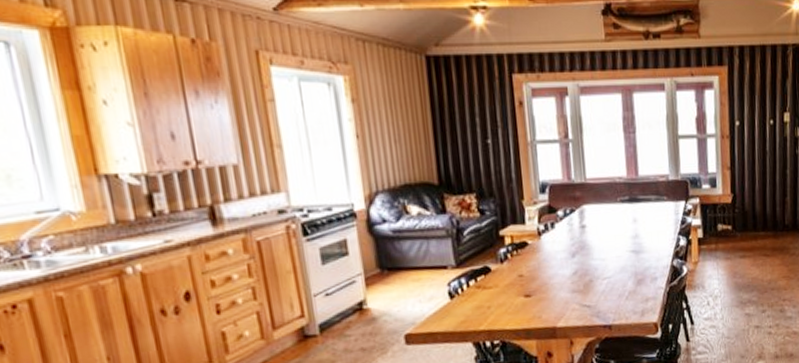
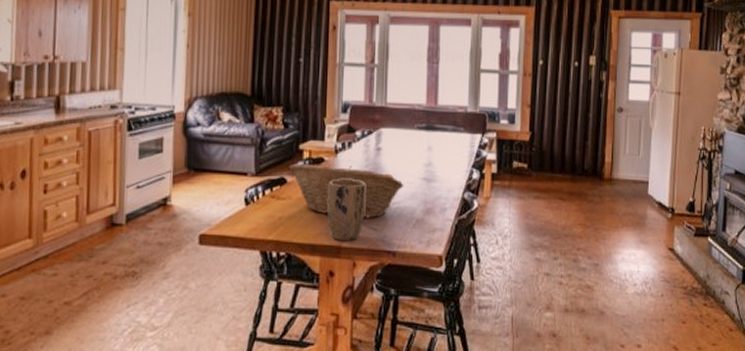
fruit basket: none [491,246,613,298] -> present [289,163,404,218]
plant pot: none [535,260,577,322] -> present [327,179,366,240]

